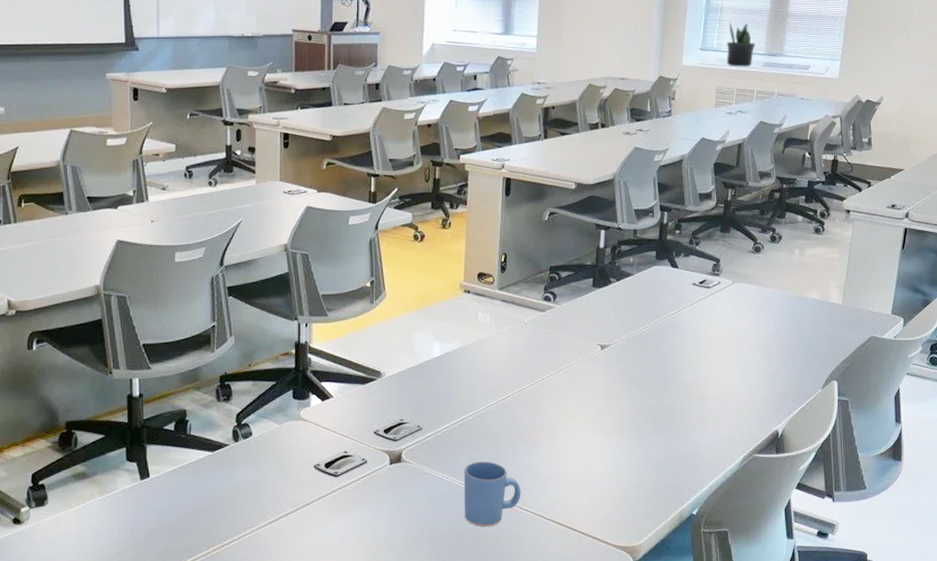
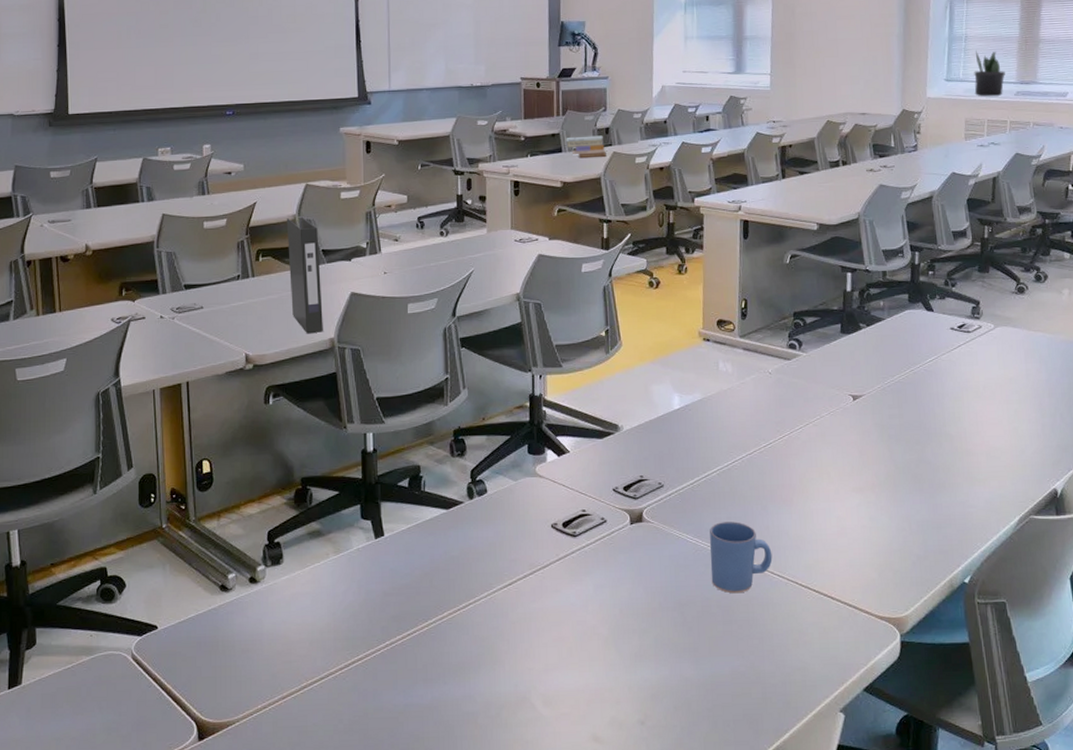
binder: none [50,163,88,281] -> present [286,216,323,334]
books: none [336,91,376,113] -> present [566,135,606,159]

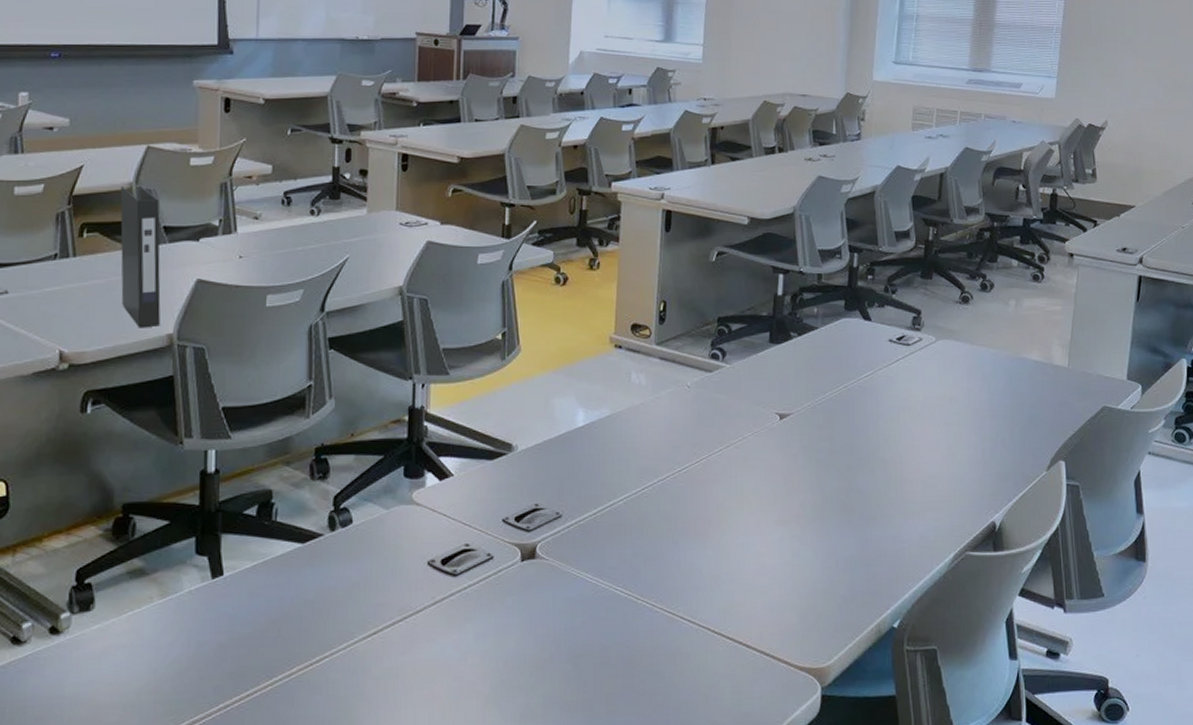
books: present [566,135,606,159] -> none [466,105,512,131]
mug: present [710,521,773,594] -> none [611,558,683,642]
planter: present [974,51,1005,97] -> none [924,32,957,84]

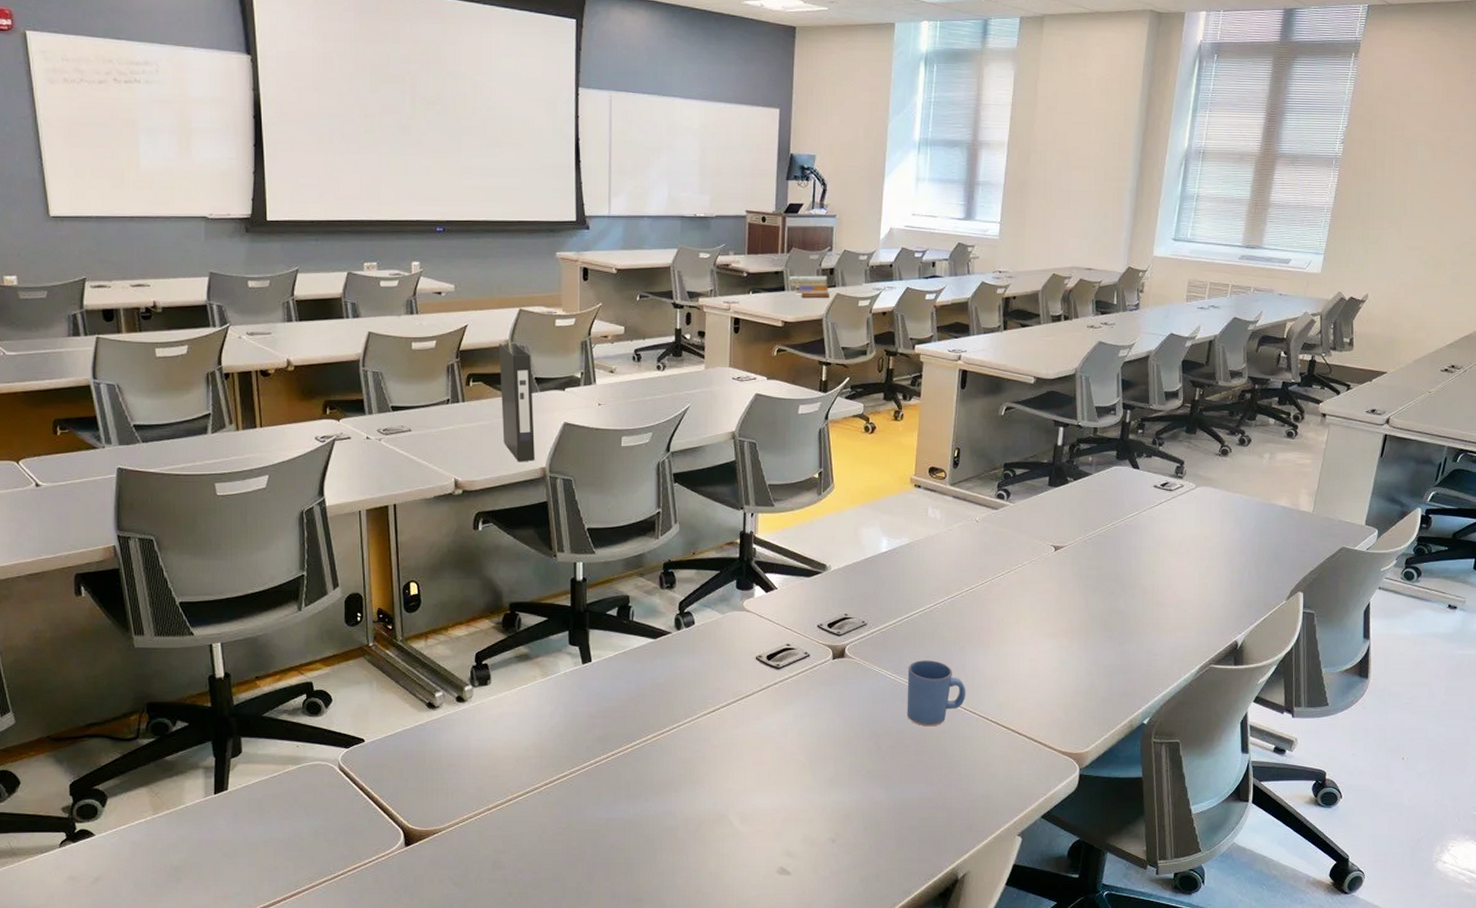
books: none [466,105,512,131] -> present [789,275,830,299]
mug: none [611,558,683,642] -> present [907,660,966,727]

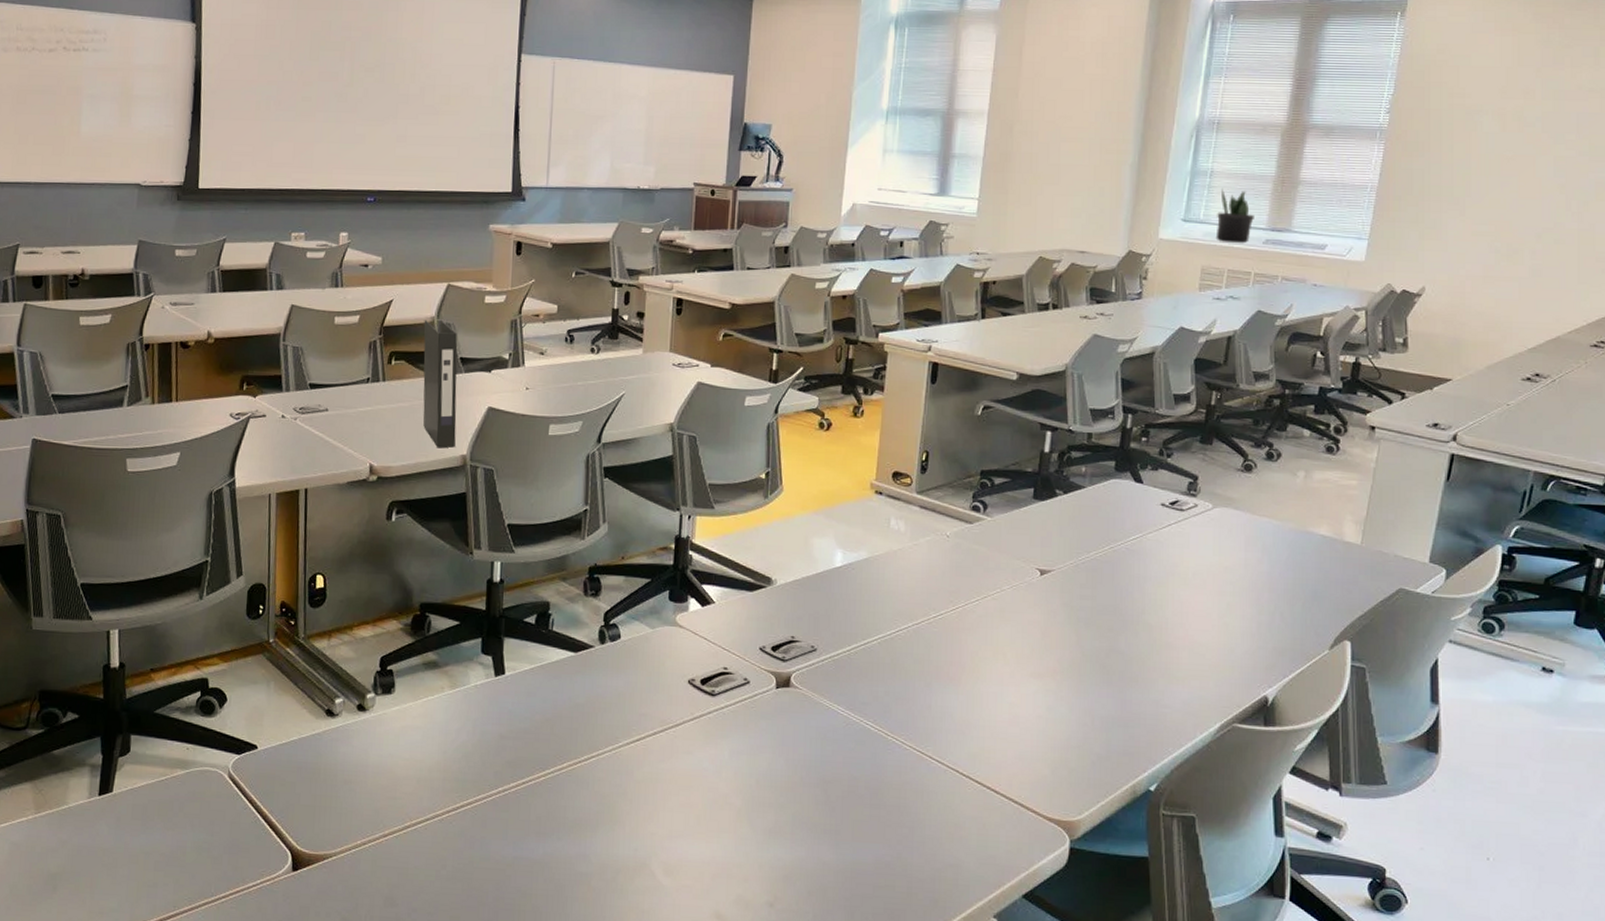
books: present [789,275,830,299] -> none [739,253,783,279]
mug: present [907,660,966,727] -> none [861,696,932,776]
planter: none [1200,211,1232,260] -> present [1215,189,1254,244]

